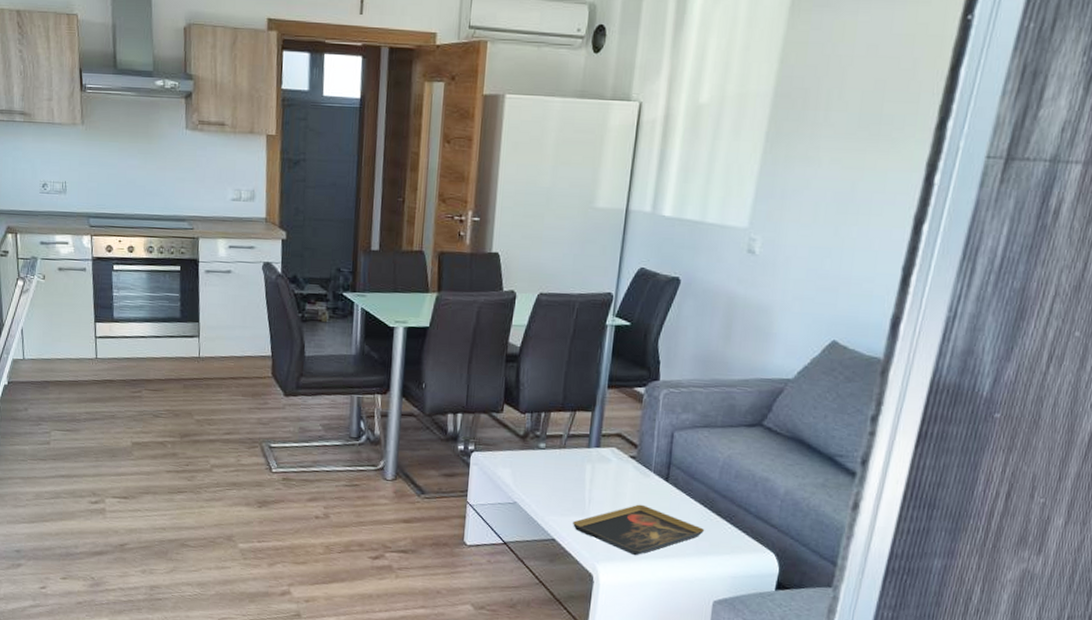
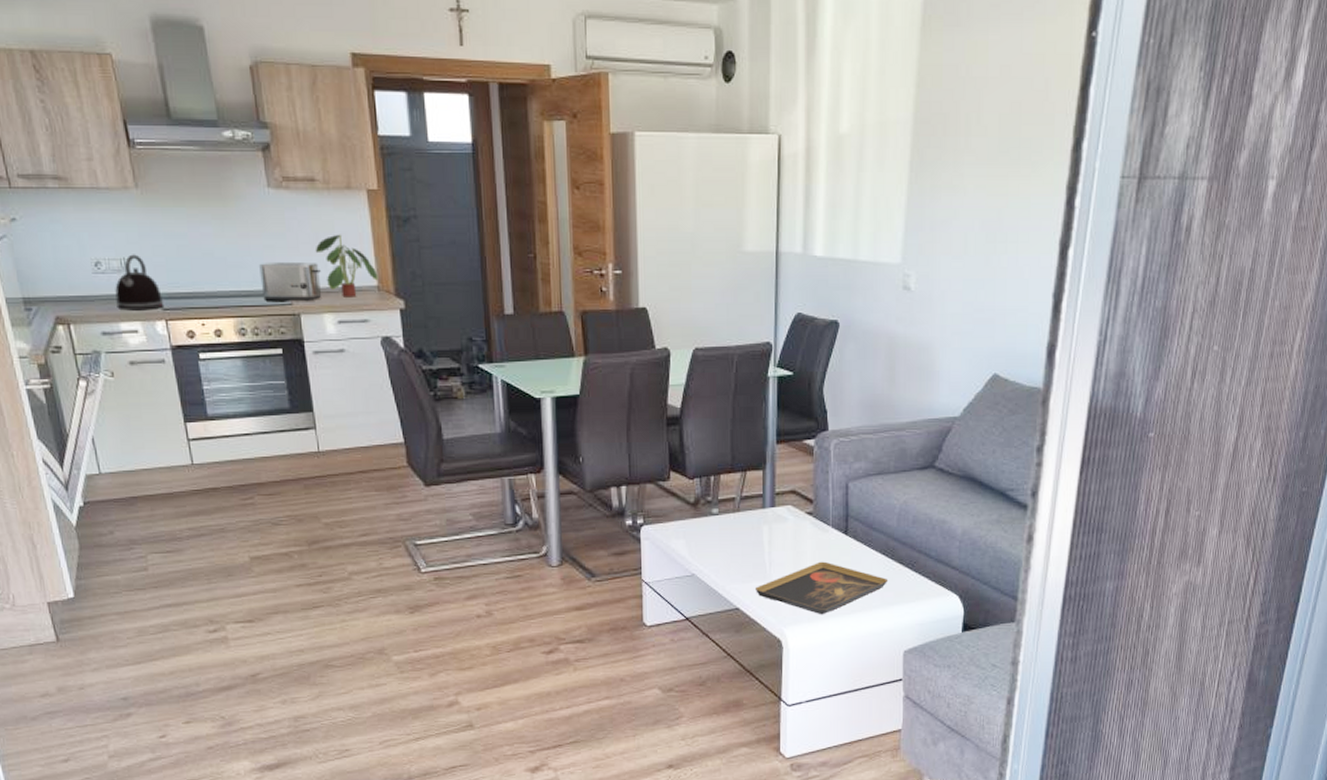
kettle: none [54,179,92,226] -> present [115,254,165,311]
toaster: none [170,191,220,228] -> present [258,261,322,302]
plant: none [217,171,267,227] -> present [315,234,379,297]

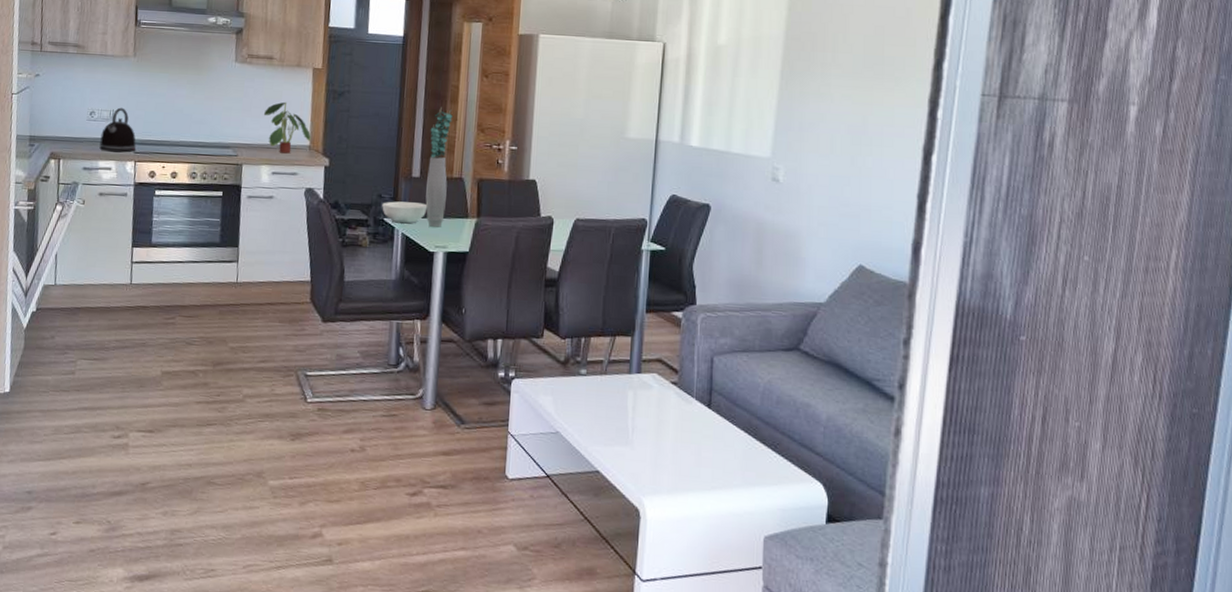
toaster: present [258,261,322,302] -> none [215,120,265,155]
bowl: none [474,344,527,369] -> present [382,201,428,224]
vase: none [519,228,548,370] -> present [425,106,453,227]
decorative tray: present [756,561,889,615] -> none [617,432,751,488]

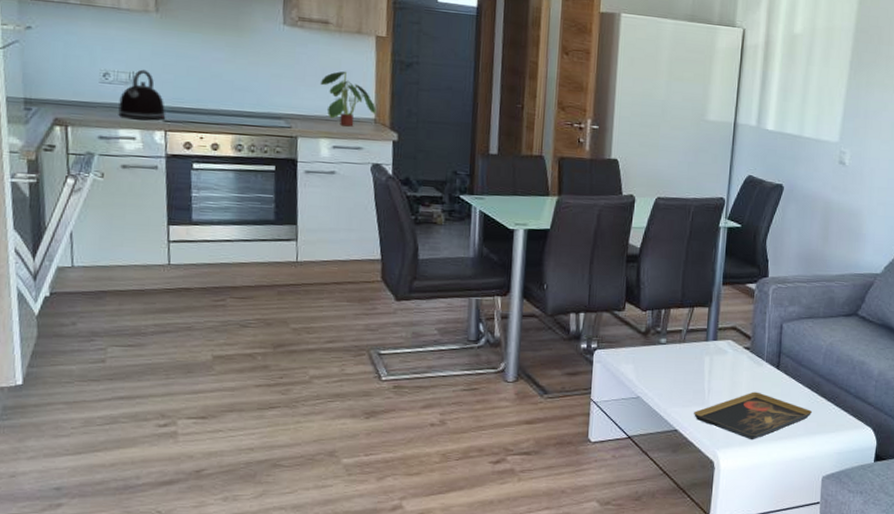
bowl: present [382,201,428,224] -> none [457,178,507,202]
vase: present [425,106,453,227] -> none [504,82,532,205]
decorative tray: none [617,432,751,488] -> present [694,391,813,440]

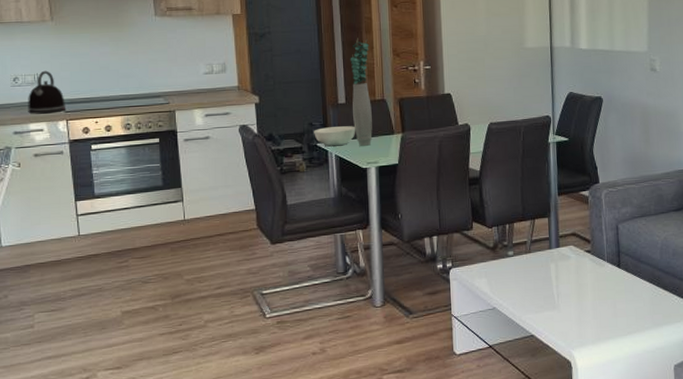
plant: present [320,71,377,127] -> none [189,48,239,96]
bowl: none [457,178,507,202] -> present [314,126,356,147]
vase: none [504,82,532,205] -> present [350,37,373,146]
decorative tray: present [694,391,813,440] -> none [547,291,657,338]

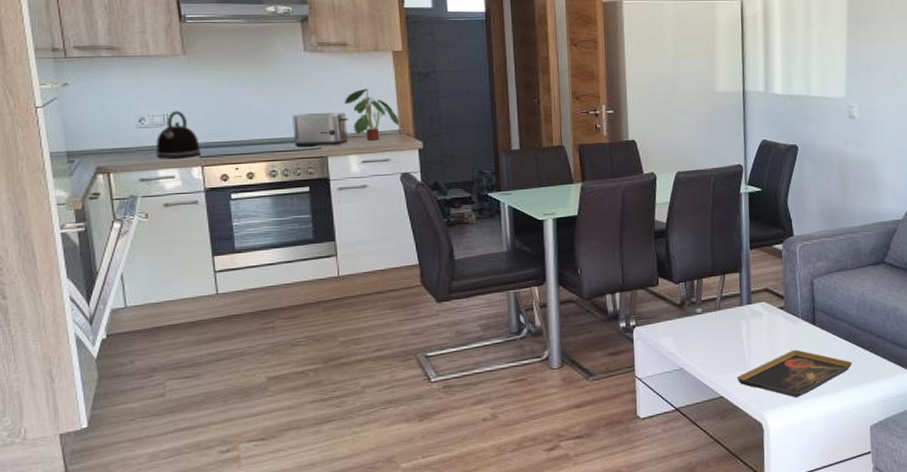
toaster: none [144,70,194,102] -> present [291,112,349,146]
plant: none [189,48,239,96] -> present [344,88,400,141]
bowl: present [314,126,356,147] -> none [484,174,531,197]
vase: present [350,37,373,146] -> none [525,78,550,196]
decorative tray: none [547,291,657,338] -> present [737,349,853,398]

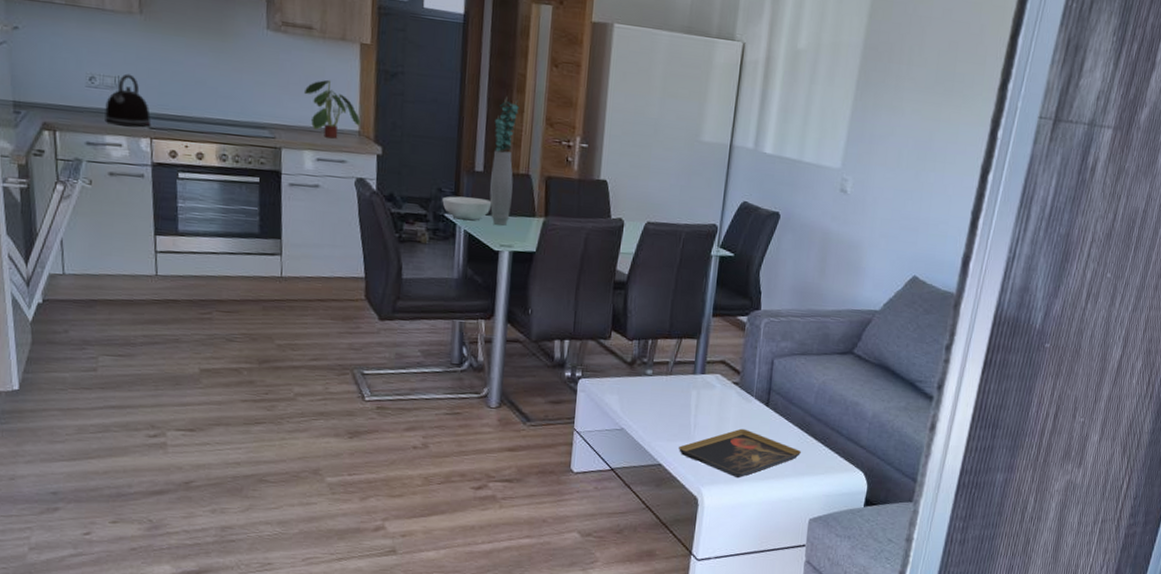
toaster: present [291,112,349,146] -> none [247,96,307,138]
bowl: none [484,174,531,197] -> present [442,196,492,221]
vase: none [525,78,550,196] -> present [489,96,519,226]

